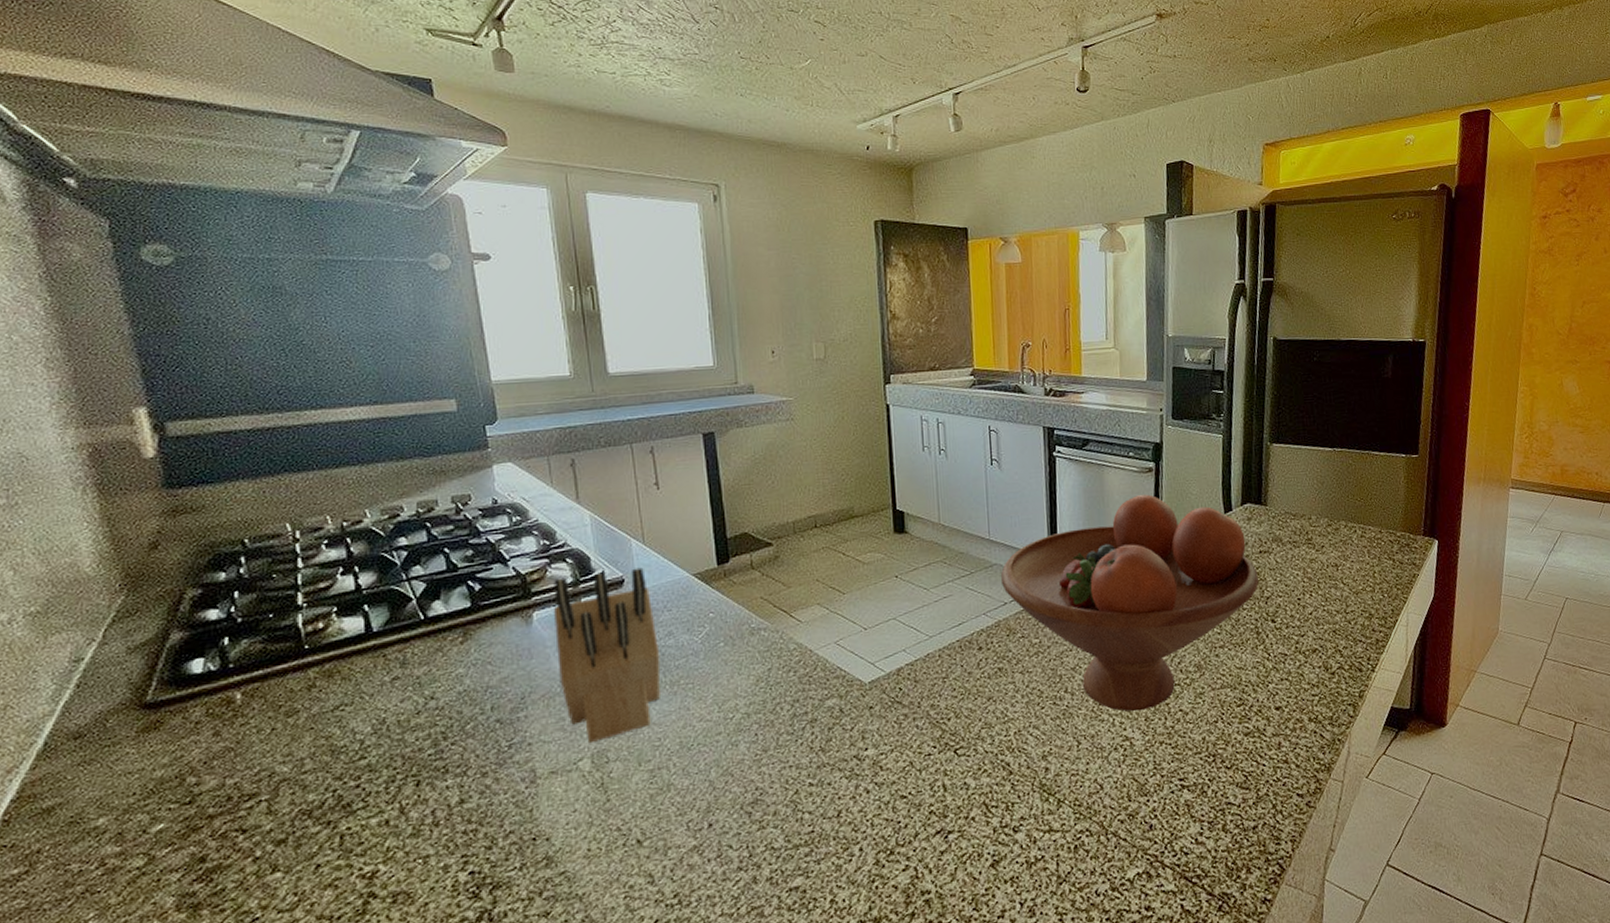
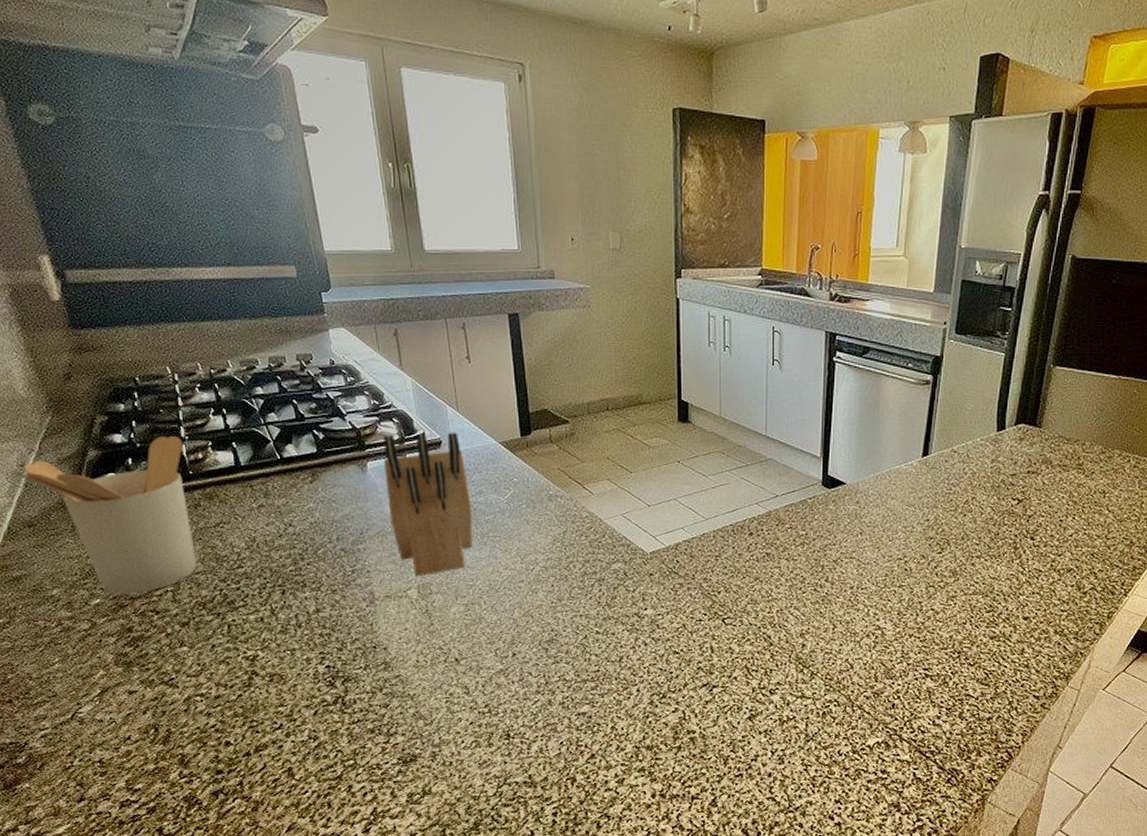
utensil holder: none [58,605,306,815] -> present [10,436,198,594]
fruit bowl: present [1001,494,1259,712] -> none [775,406,1023,606]

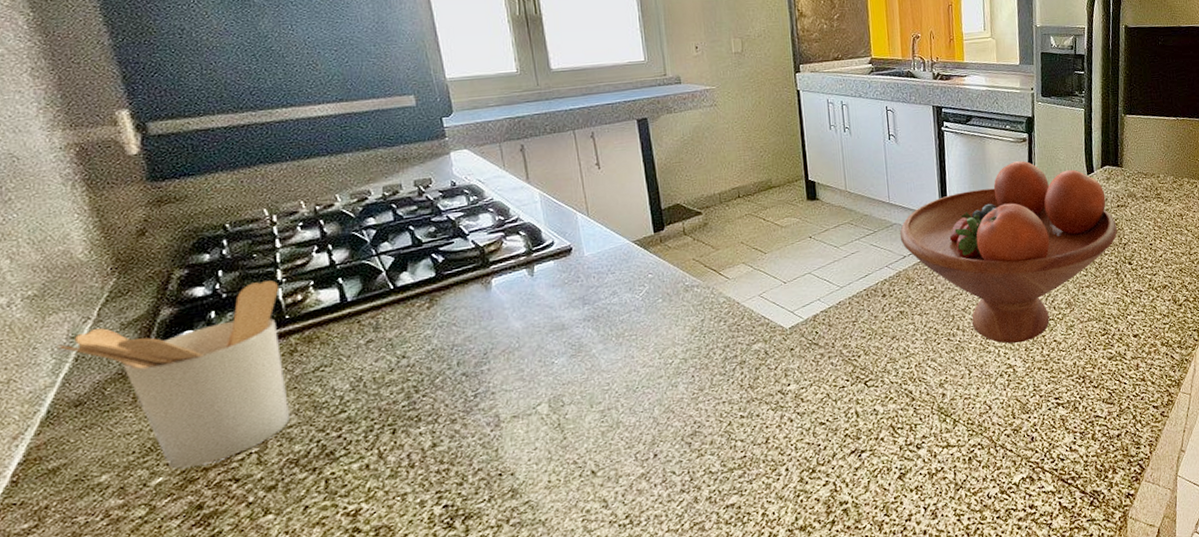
knife block: present [383,432,473,577] -> none [509,237,607,391]
fruit bowl: none [775,406,1023,606] -> present [900,161,1117,344]

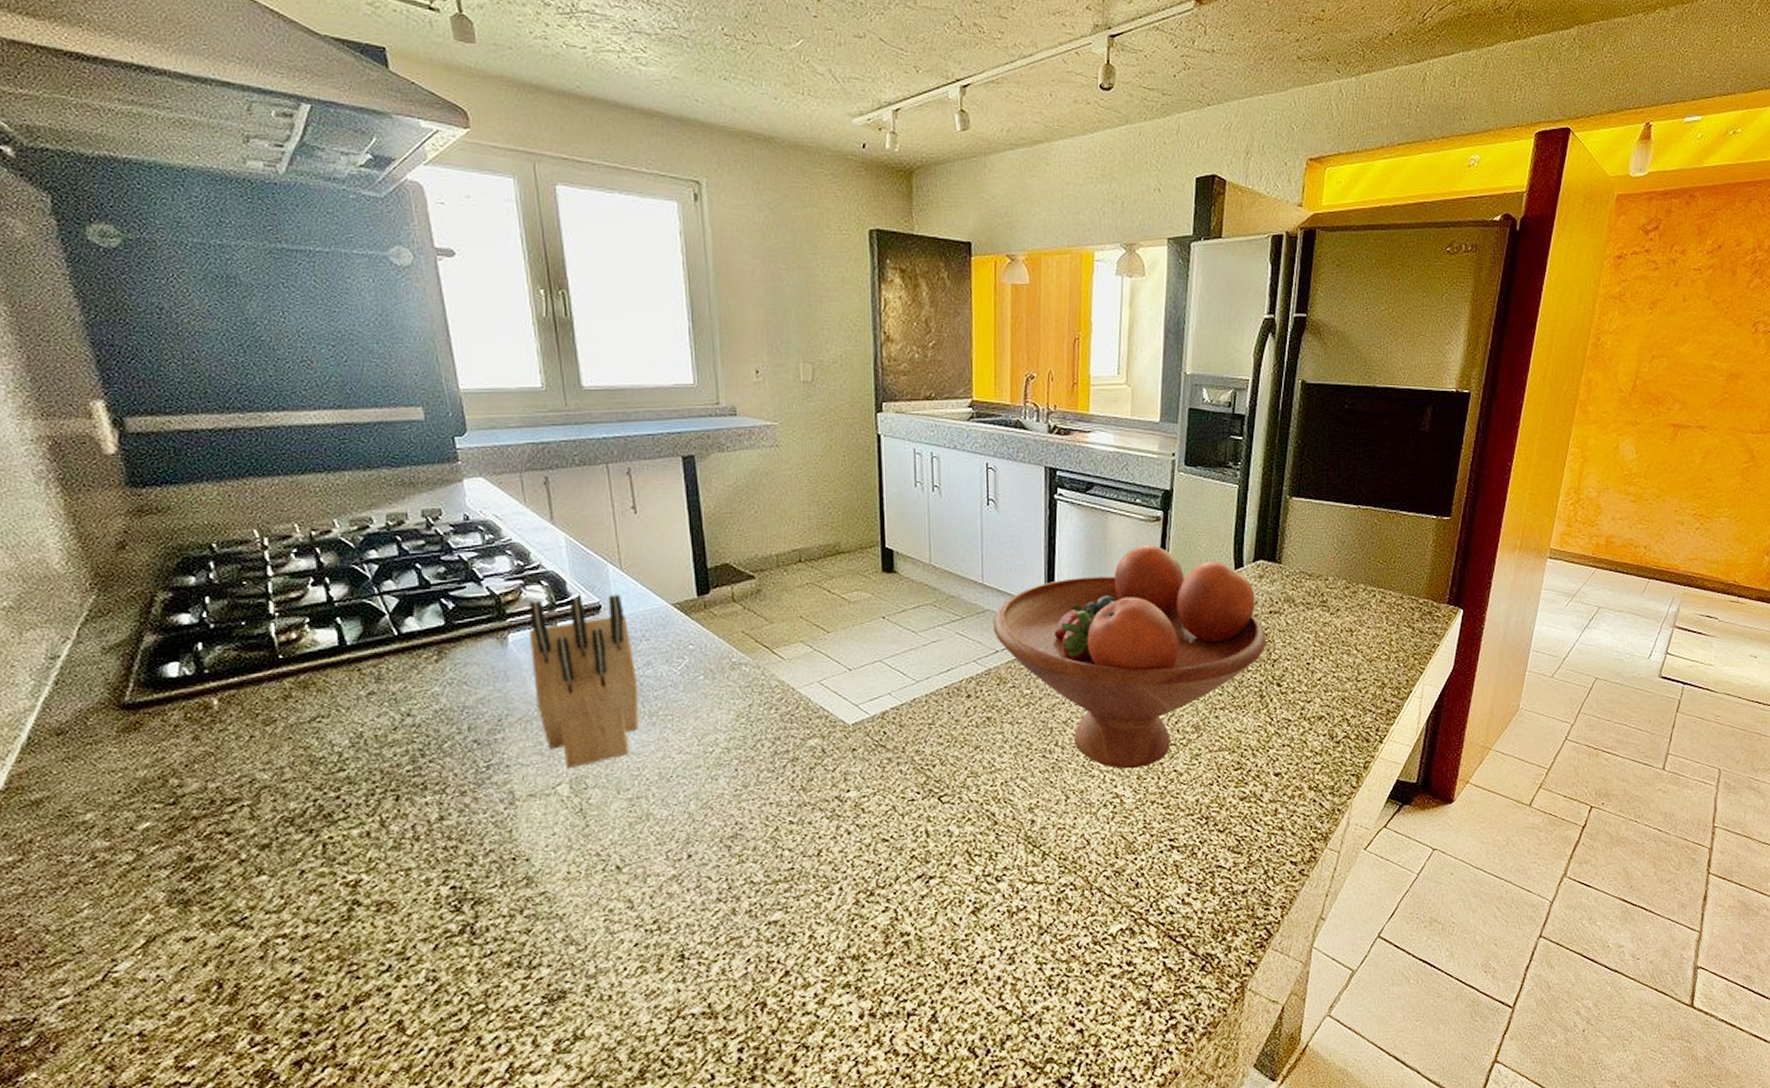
utensil holder: present [56,280,291,469] -> none [35,613,285,815]
knife block: none [509,237,607,391] -> present [528,594,639,769]

